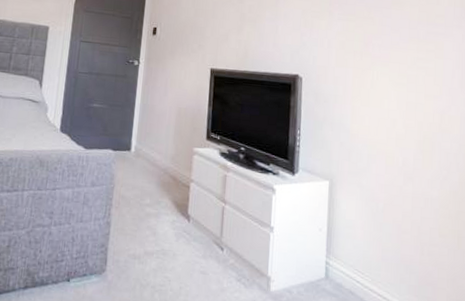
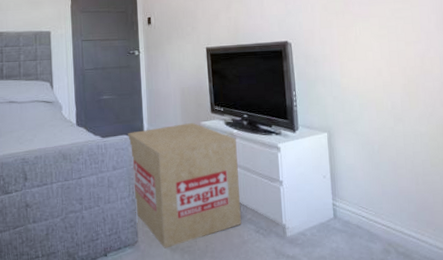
cardboard box: none [108,146,229,283] -> present [128,122,242,249]

